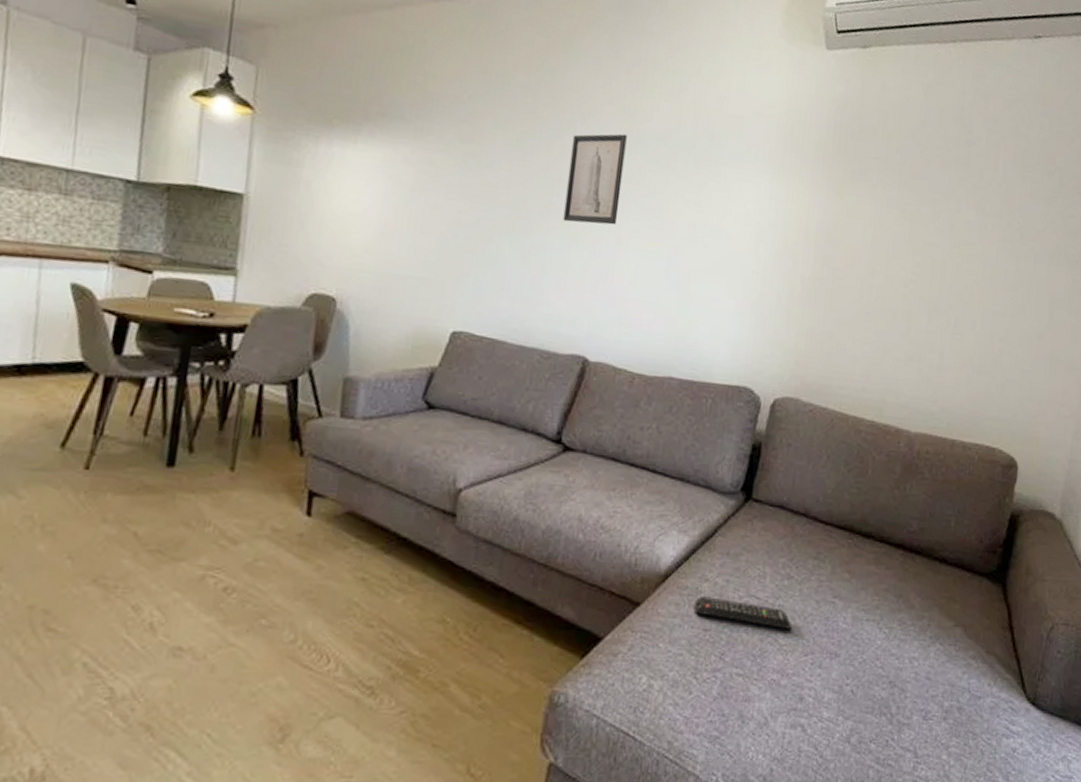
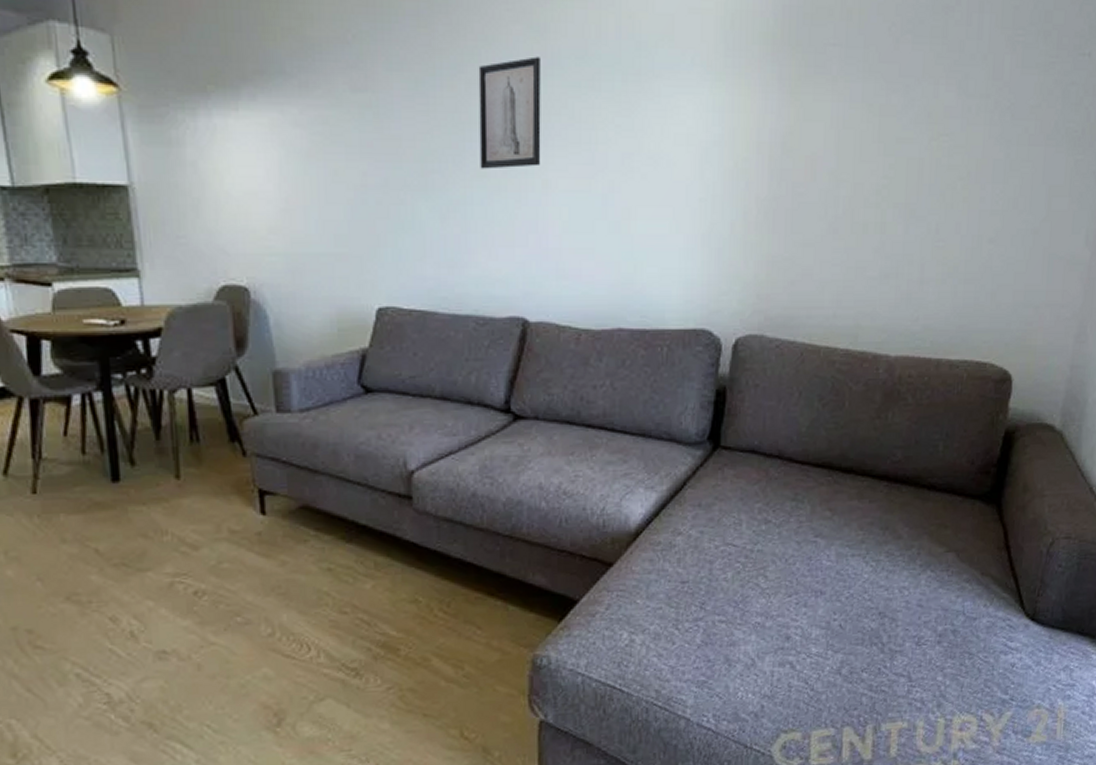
remote control: present [693,596,793,629] -> none [669,549,774,573]

